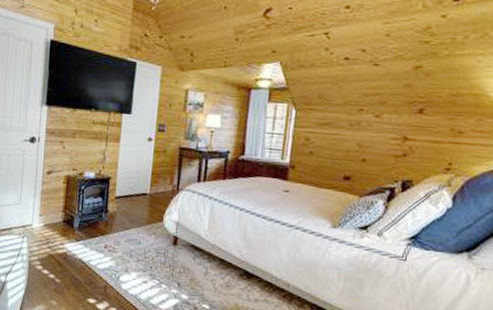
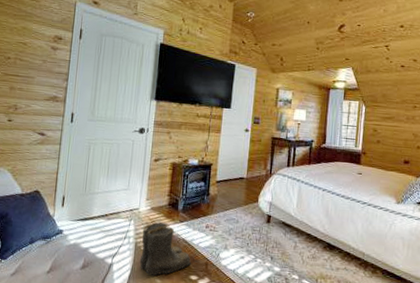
boots: none [33,240,89,297] -> present [139,222,192,276]

